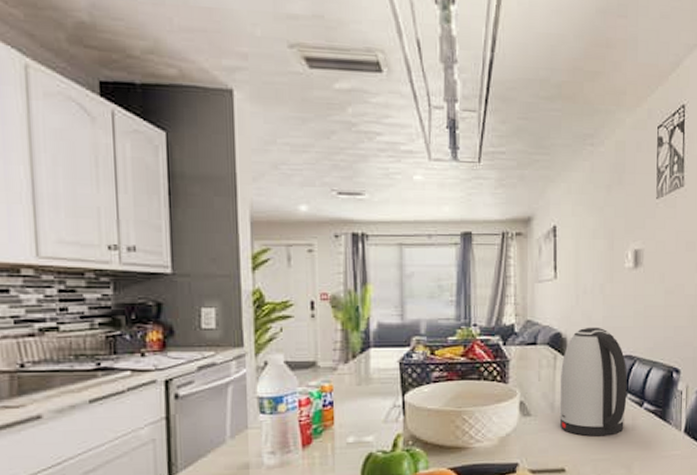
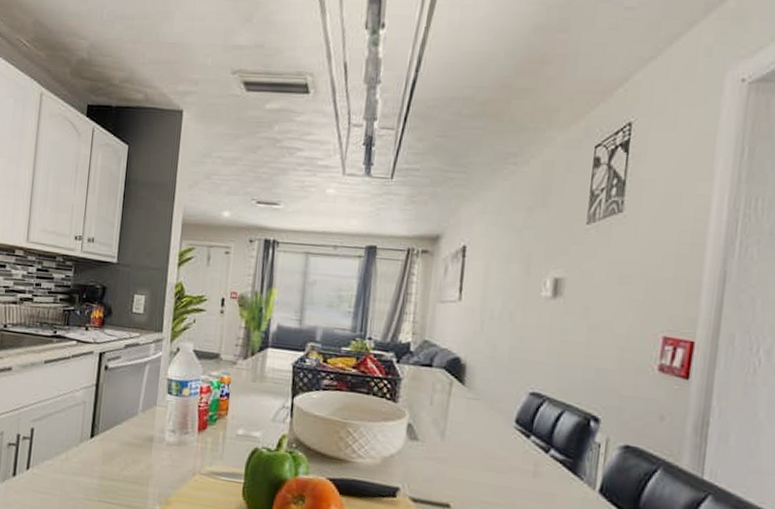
kettle: present [559,327,627,437] -> none [449,356,533,479]

